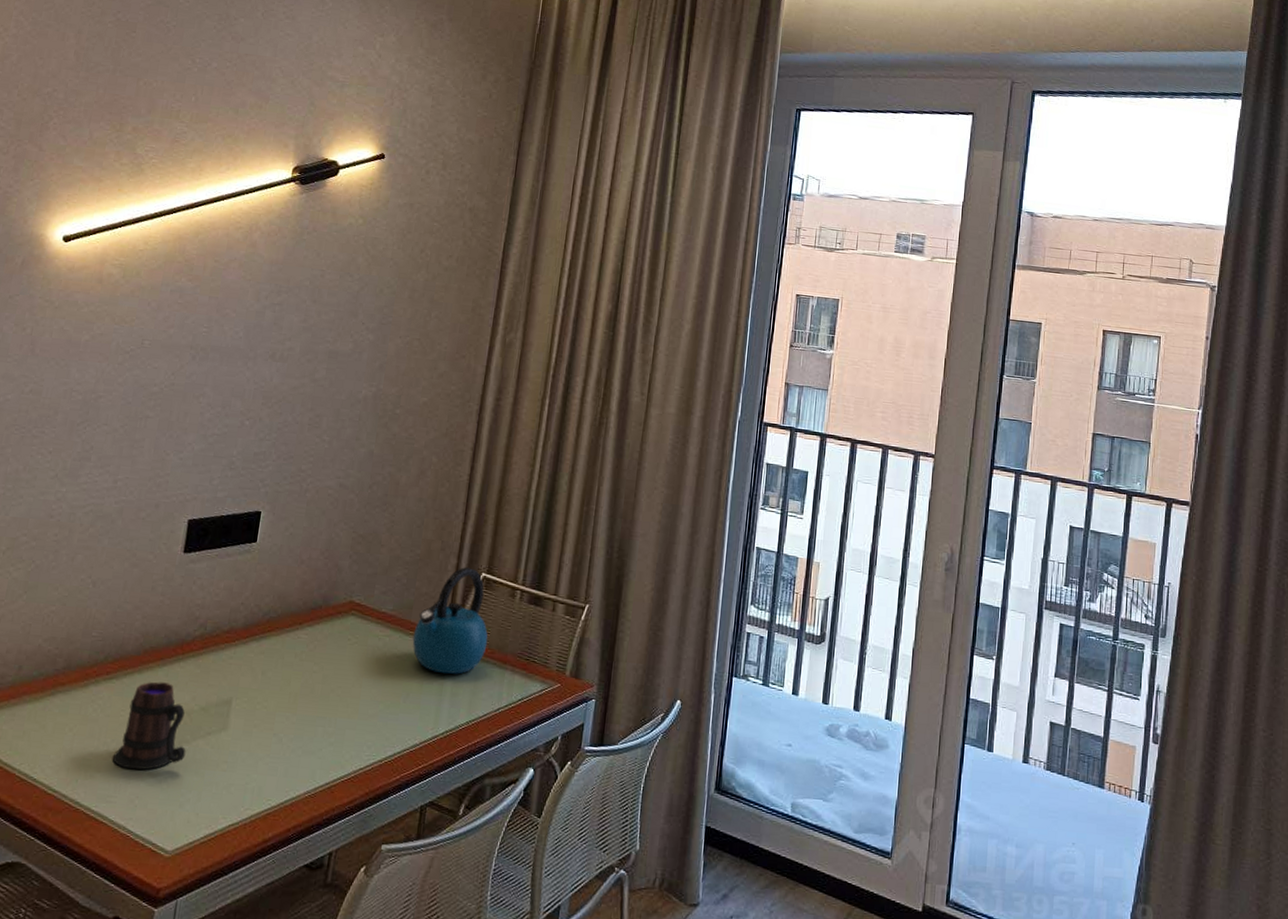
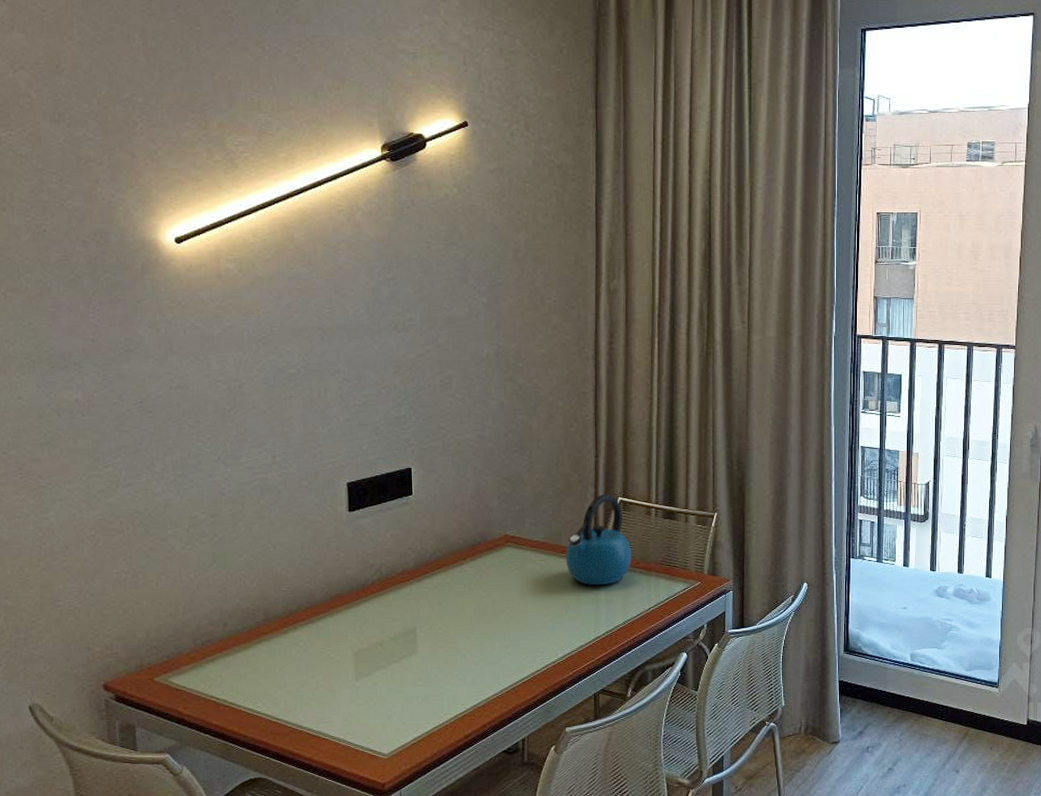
mug: present [112,682,186,771] -> none [322,621,385,695]

